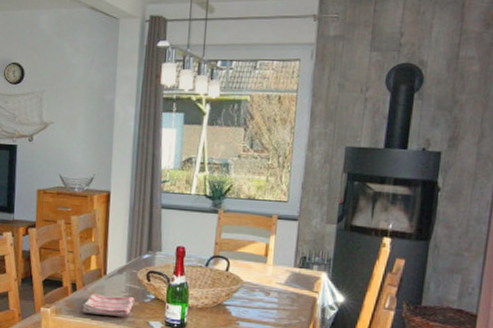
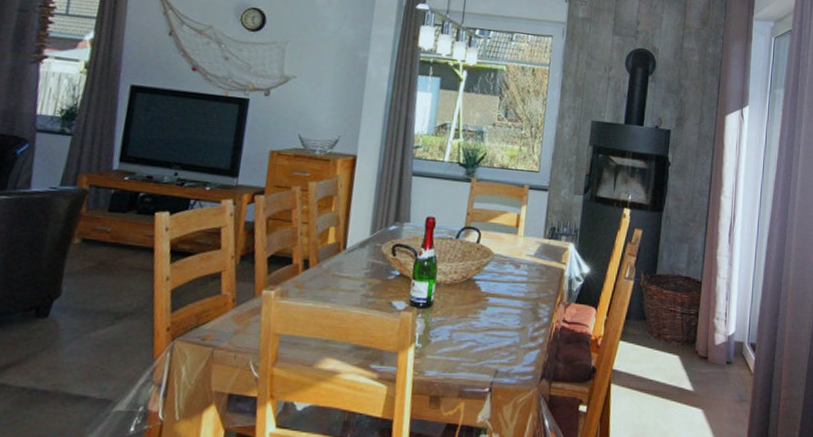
dish towel: present [83,294,135,317] -> none [314,271,377,298]

